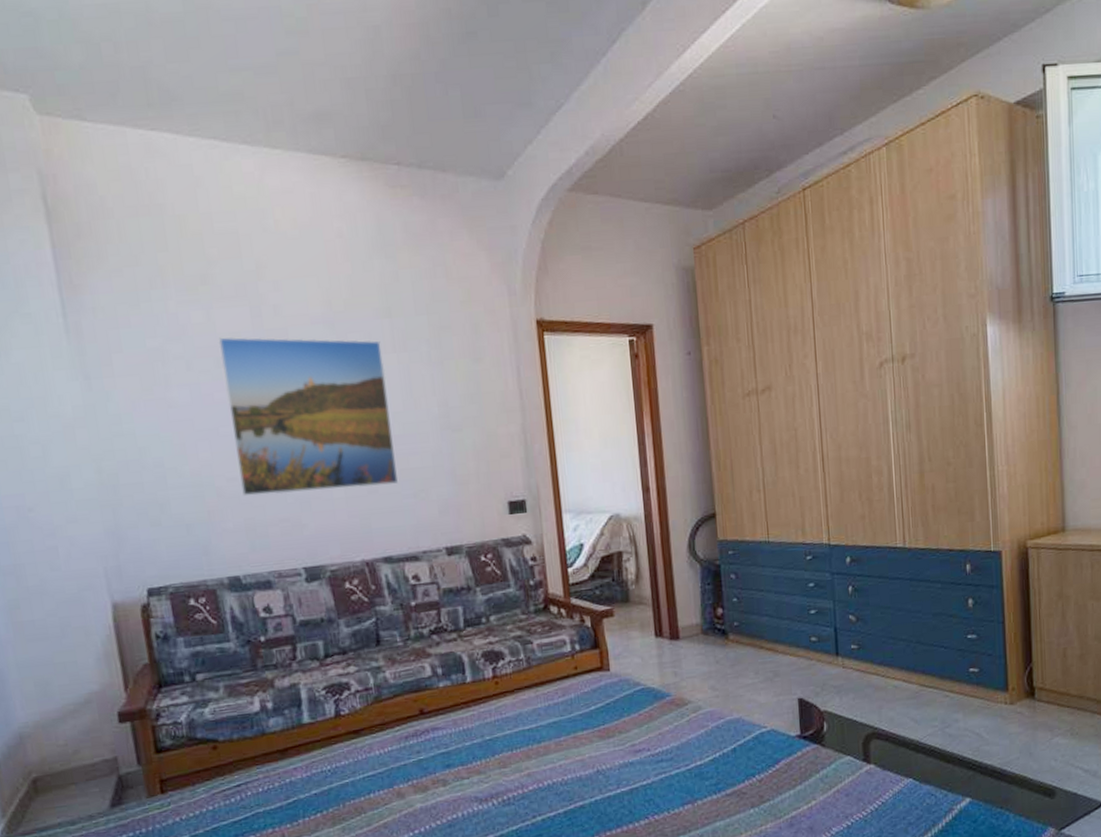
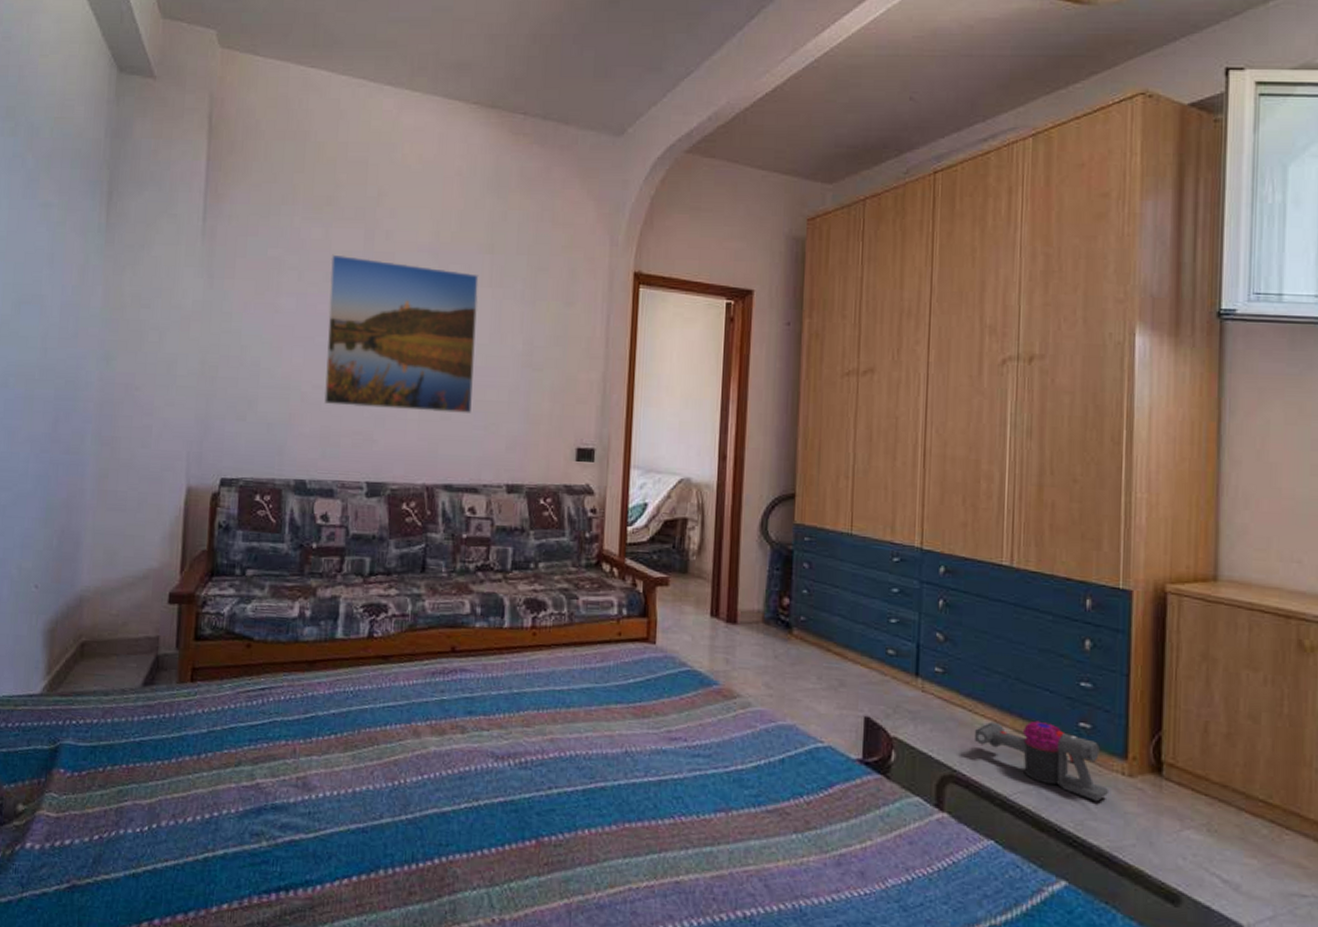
vacuum cleaner: none [888,673,997,730] -> present [974,720,1110,802]

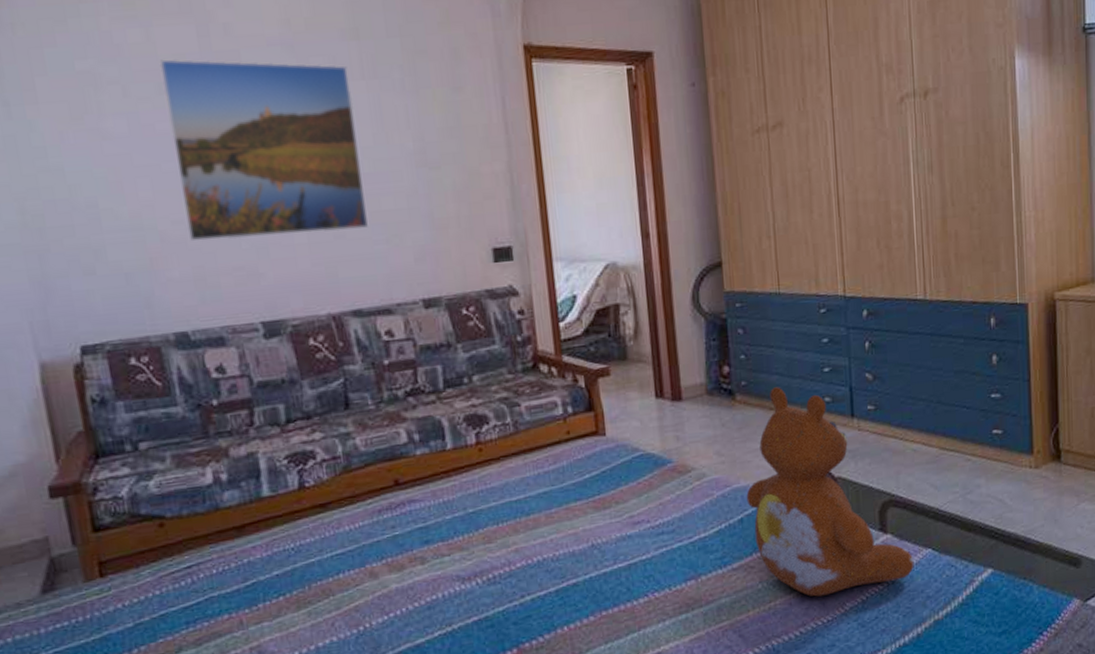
teddy bear: none [791,629,972,868] -> present [746,387,914,597]
vacuum cleaner: present [974,720,1110,802] -> none [906,436,1021,496]

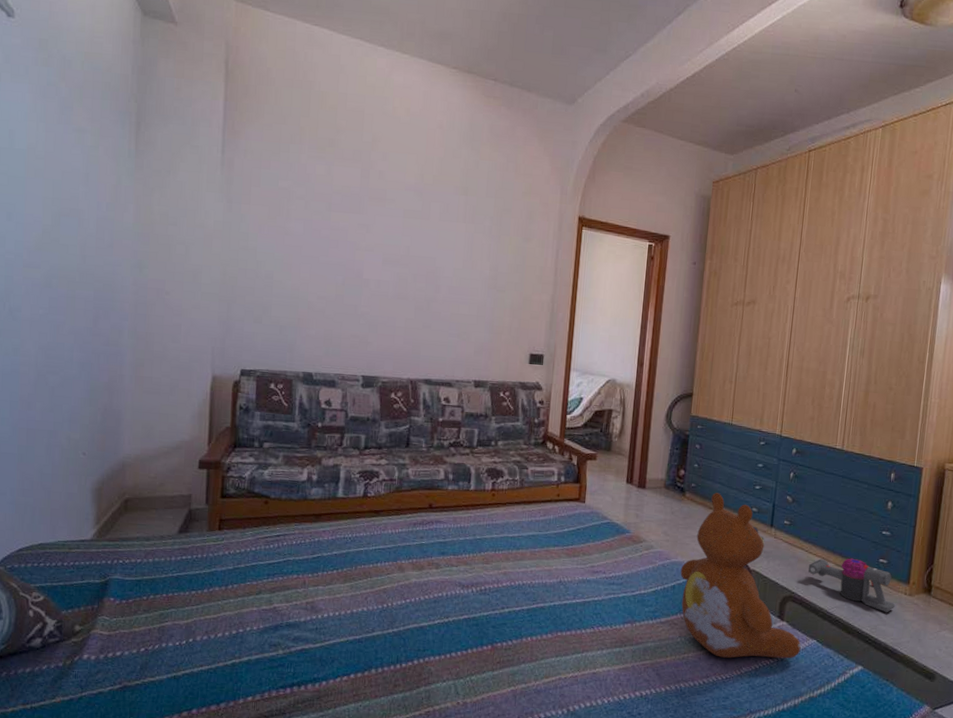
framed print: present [159,58,369,242] -> none [327,188,455,324]
vacuum cleaner: none [906,436,1021,496] -> present [808,558,896,613]

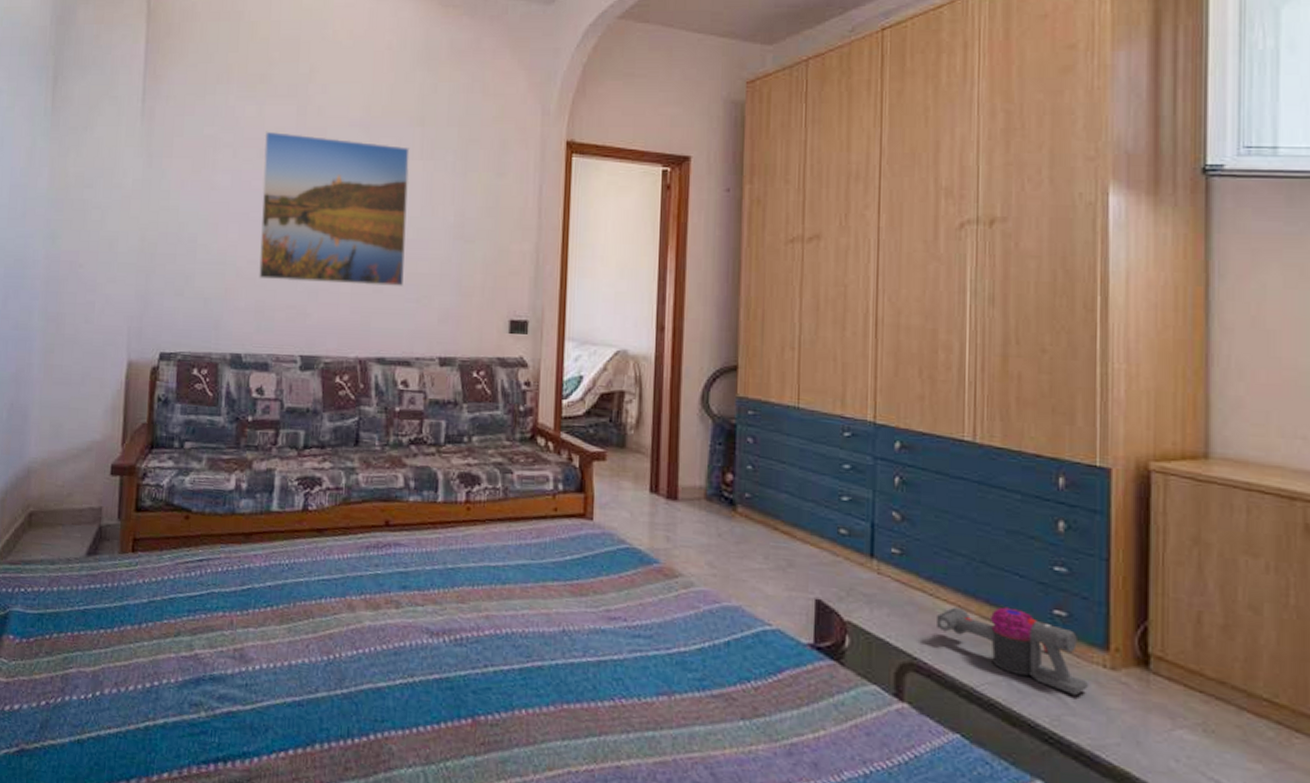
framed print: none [327,188,455,324] -> present [258,131,410,287]
teddy bear: present [680,493,801,659] -> none [736,506,936,762]

